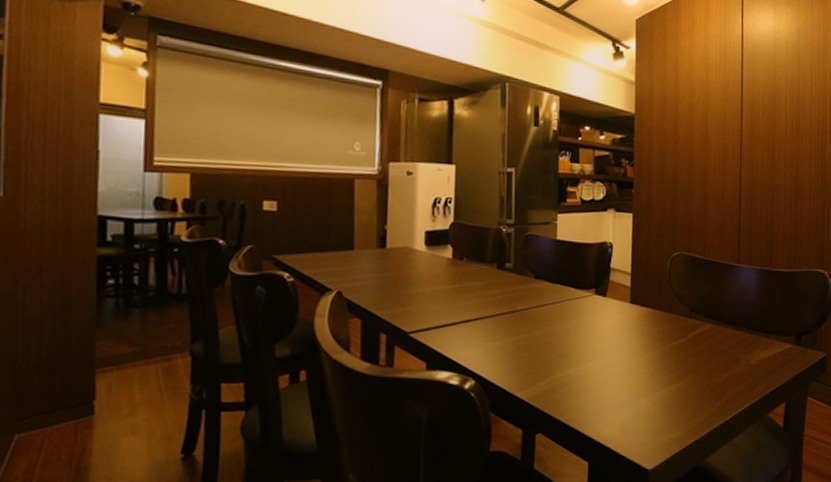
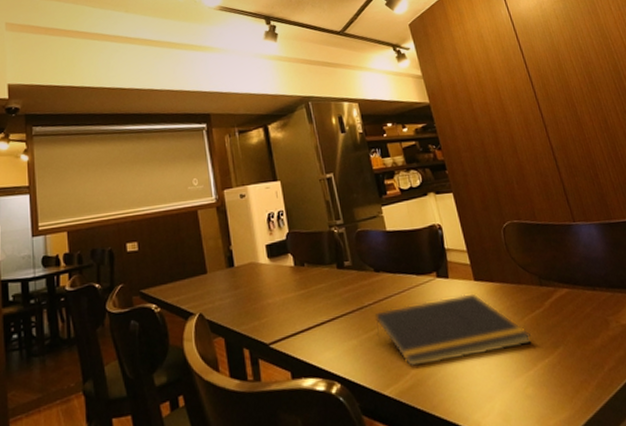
notepad: none [522,314,667,374] -> present [375,293,532,367]

